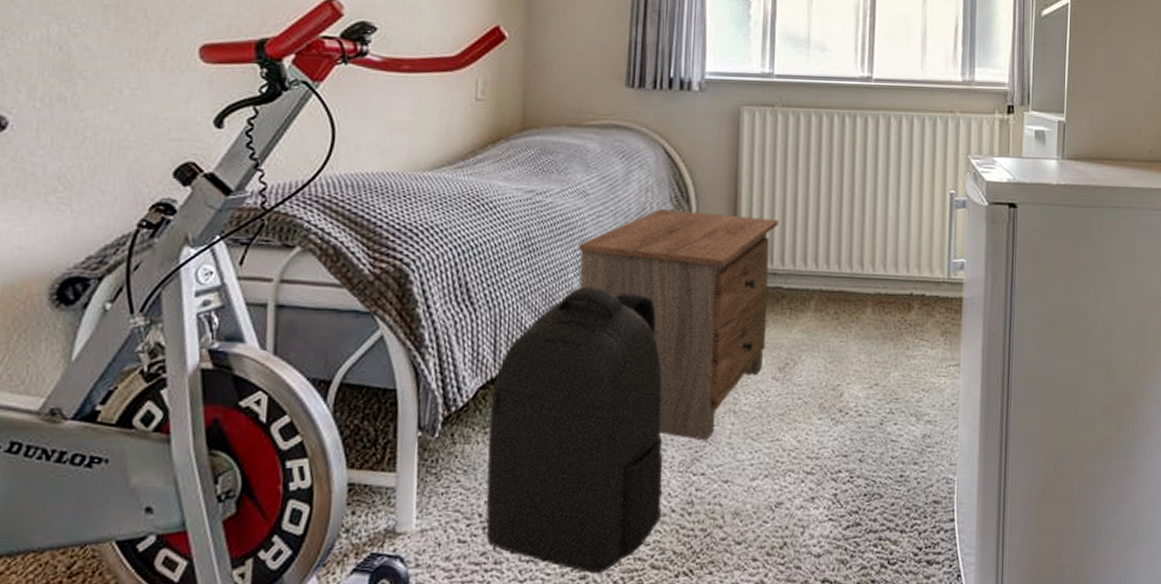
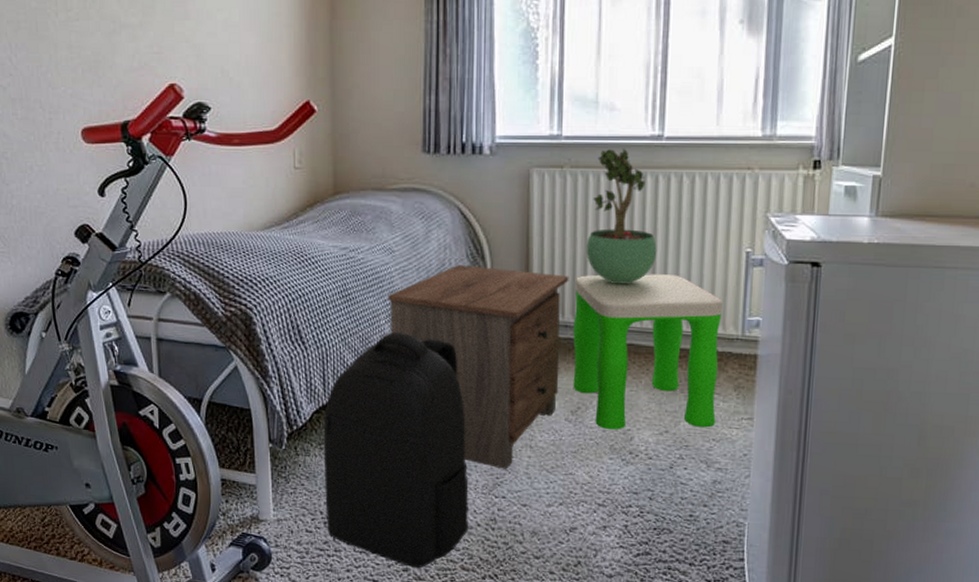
stool: none [781,217,929,387] -> present [573,274,722,430]
potted plant: none [796,88,867,228] -> present [585,148,657,284]

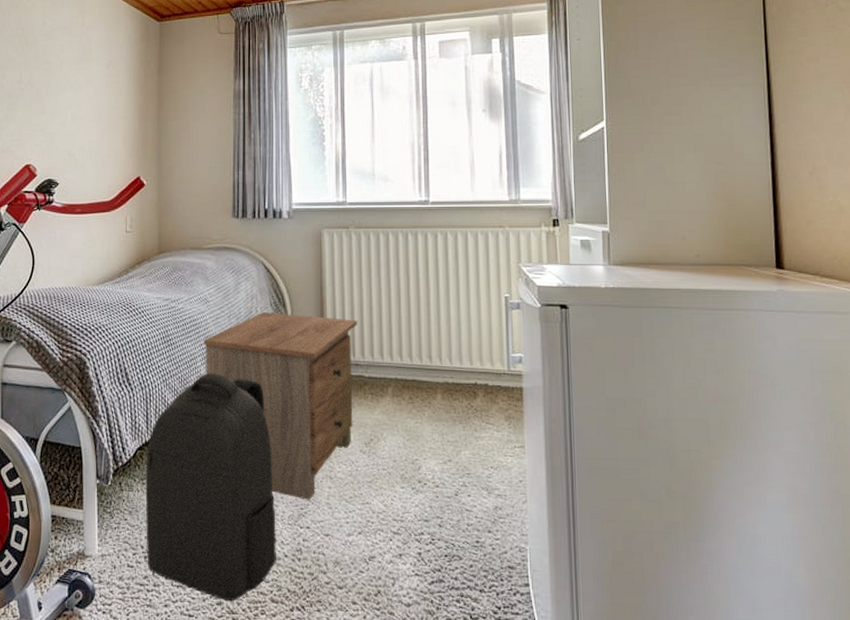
stool: present [573,274,722,430] -> none [363,317,492,460]
potted plant: present [585,148,657,284] -> none [370,211,430,327]

